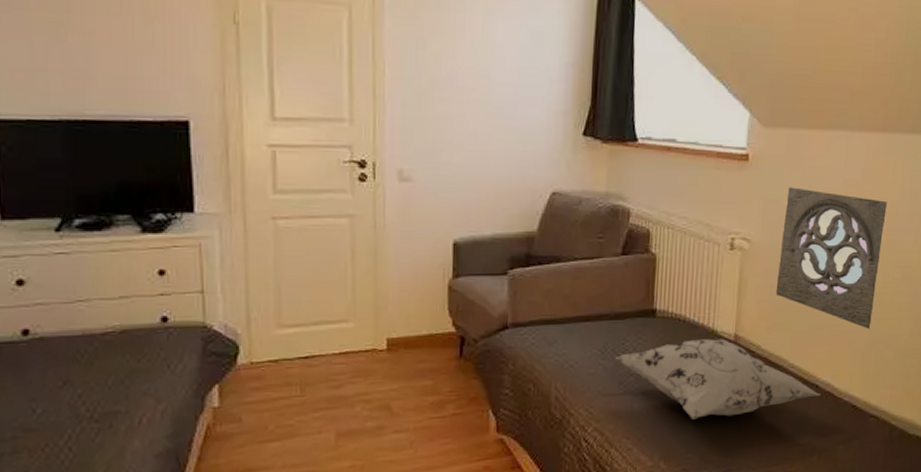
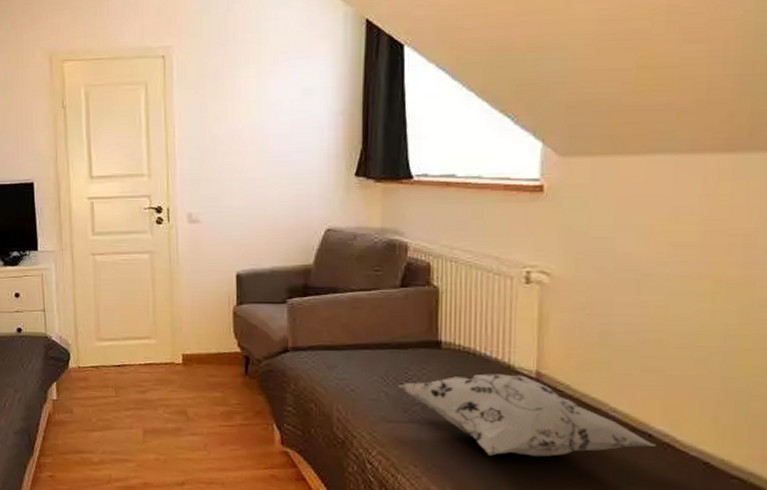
wall ornament: present [775,187,887,329] -> none [587,217,740,376]

